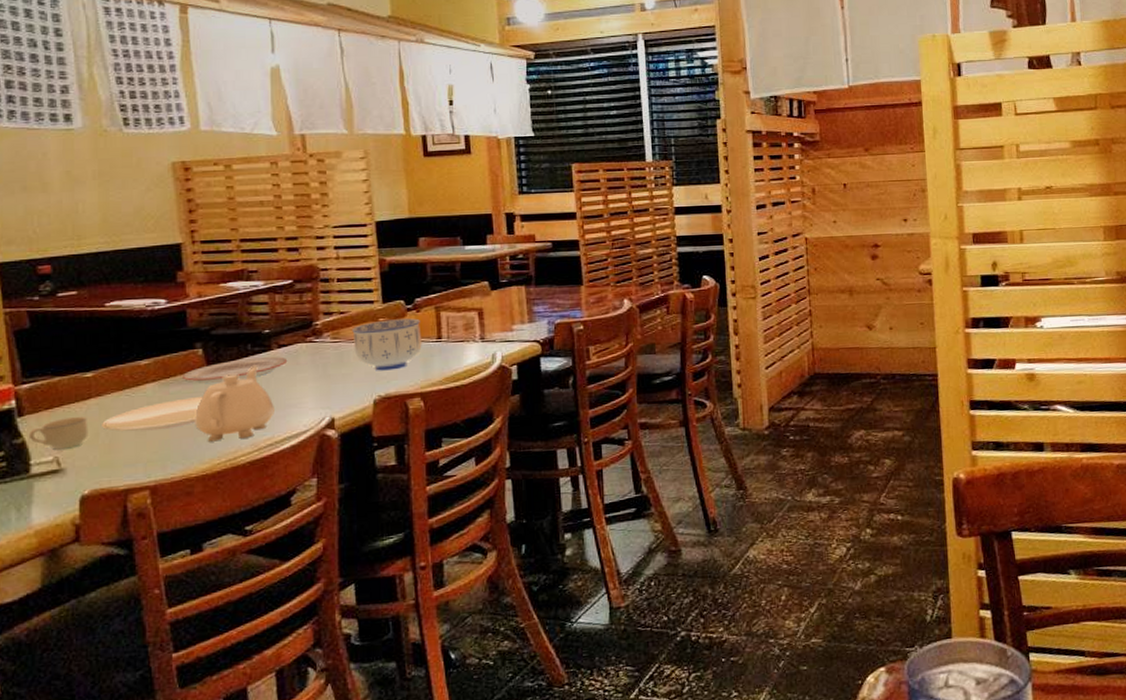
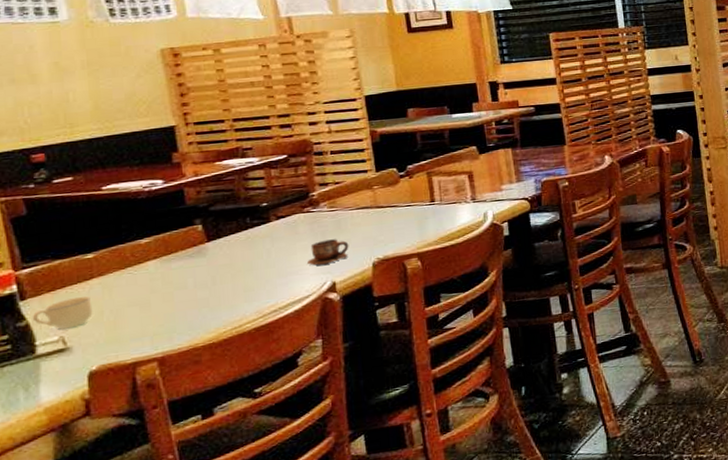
plate: present [102,396,203,432] -> none [106,269,206,309]
plate: present [183,357,288,384] -> none [184,227,287,258]
teapot: present [195,365,274,442] -> none [198,237,277,312]
cup: none [306,372,350,400] -> present [306,239,349,266]
bowl: present [352,318,422,371] -> none [348,184,416,235]

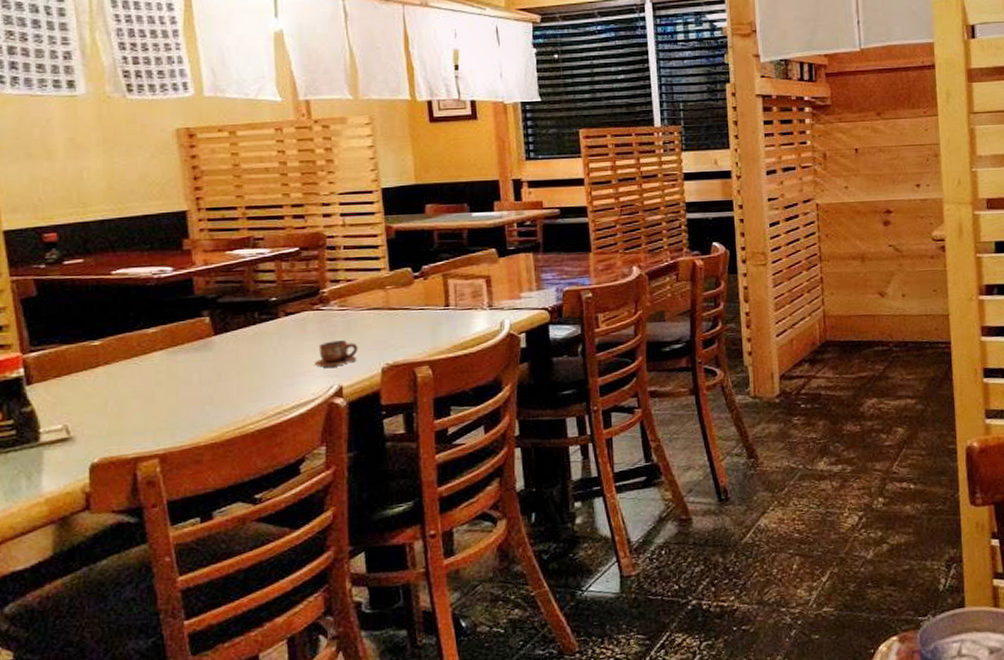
cup: present [32,295,93,330] -> none [37,384,97,418]

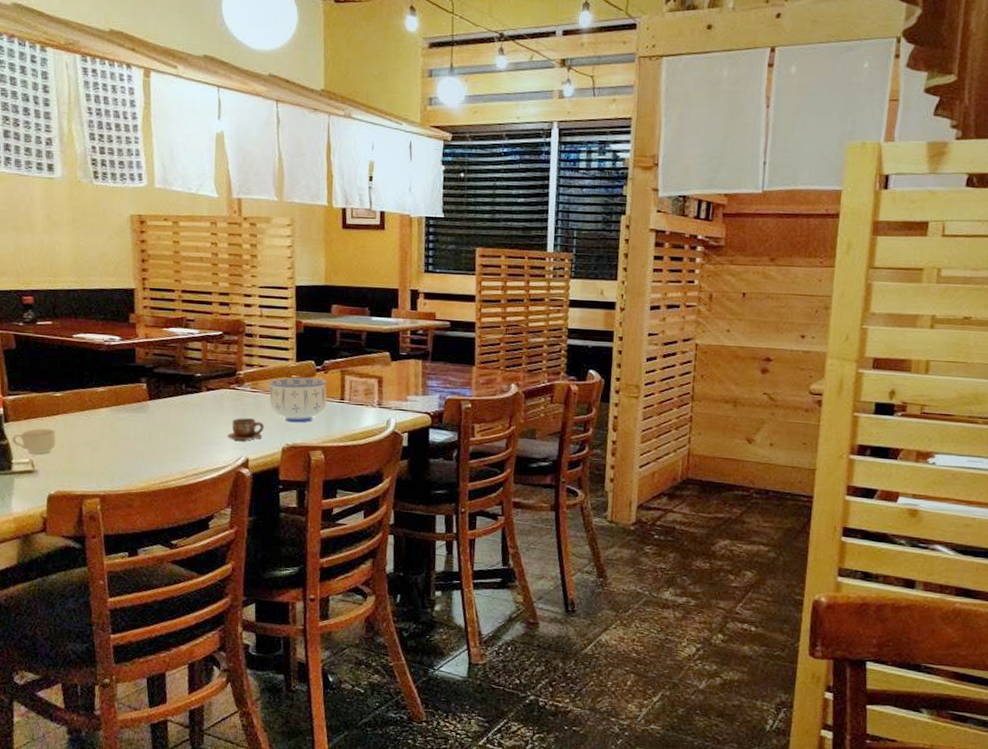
cup: none [37,384,97,418] -> present [11,428,56,454]
bowl: none [359,286,430,339] -> present [269,377,328,423]

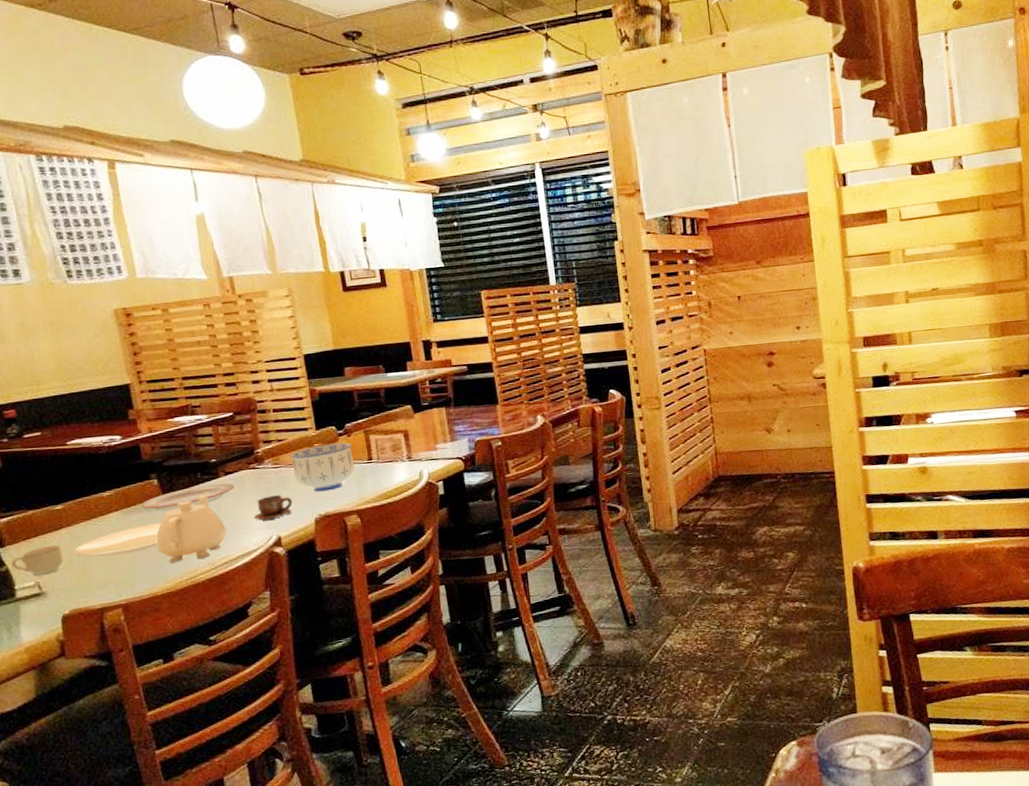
plate: none [66,424,145,449] -> present [74,521,162,557]
plate: none [130,397,214,416] -> present [142,483,235,511]
teapot: none [137,403,201,466] -> present [156,491,227,563]

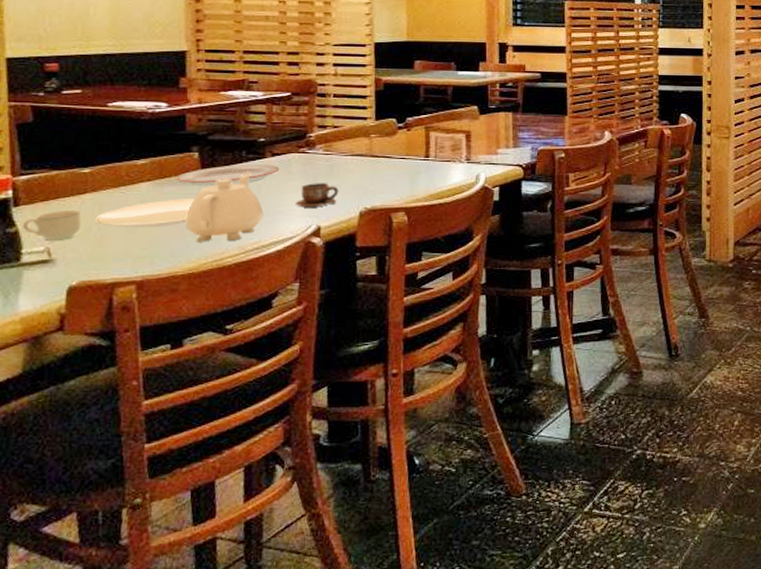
bowl: present [290,442,355,492] -> none [344,136,411,184]

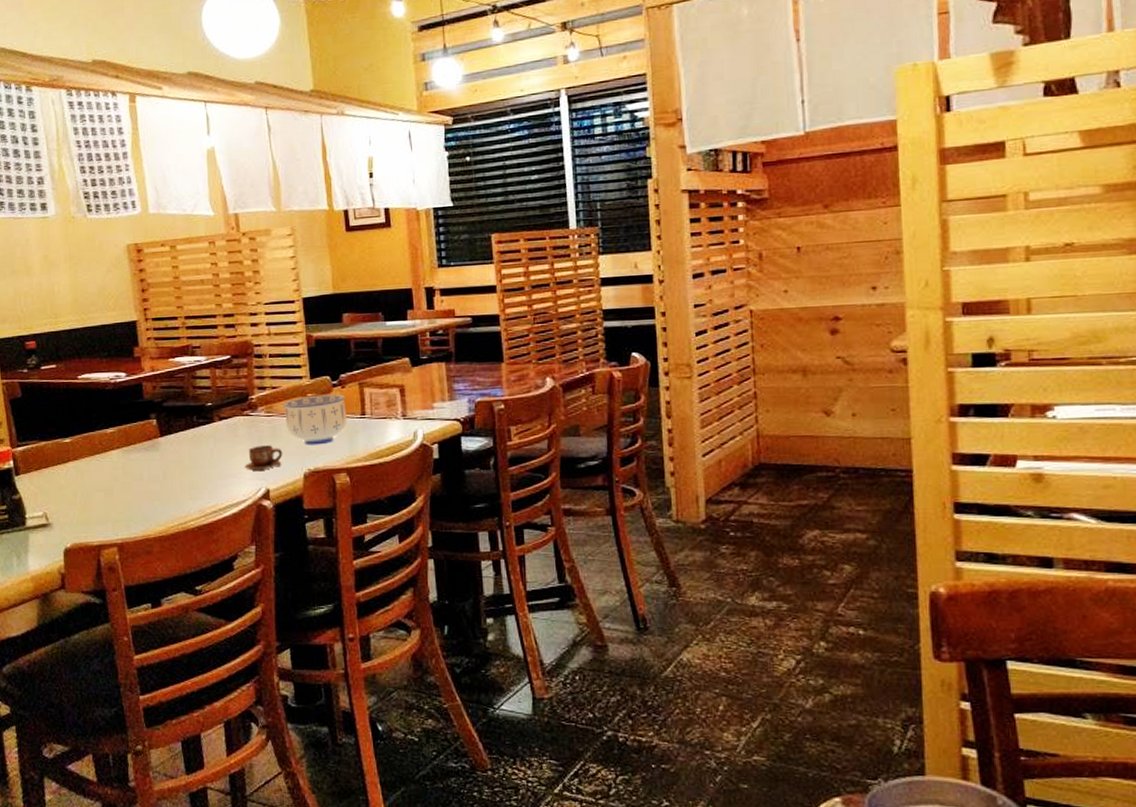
cup: present [22,209,82,240] -> none [23,477,69,506]
plate: present [95,197,196,228] -> none [79,463,158,493]
plate: present [177,165,280,187] -> none [141,429,228,452]
teapot: present [185,171,264,242] -> none [152,436,218,506]
bowl: none [344,136,411,184] -> present [283,394,347,445]

